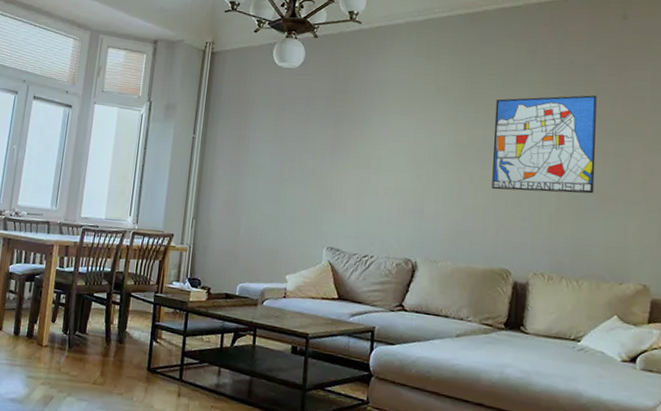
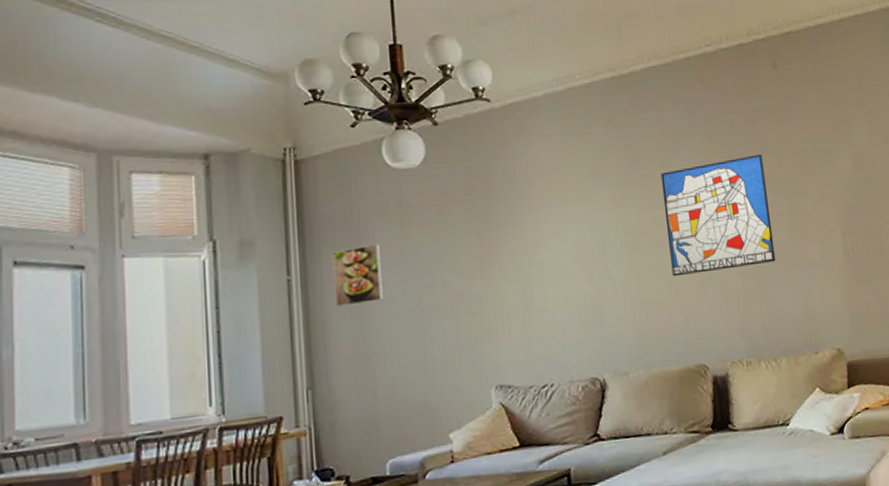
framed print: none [222,121,261,165] -> present [332,243,384,308]

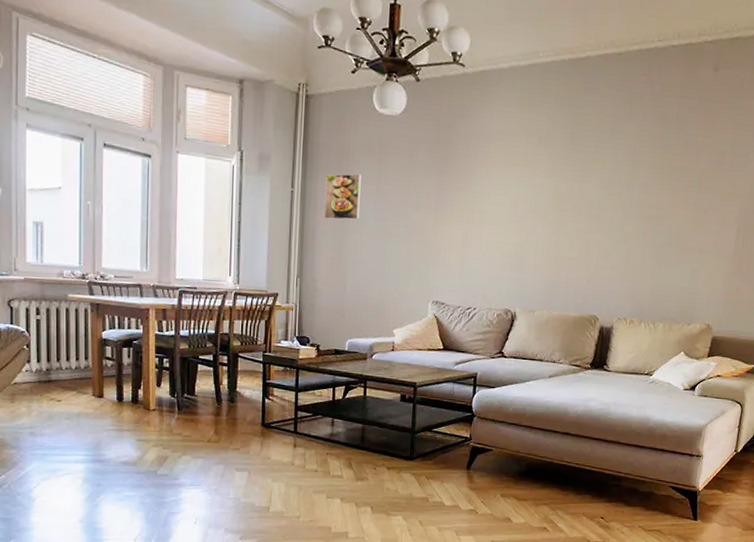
wall art: present [660,154,776,277] -> none [585,148,685,244]

